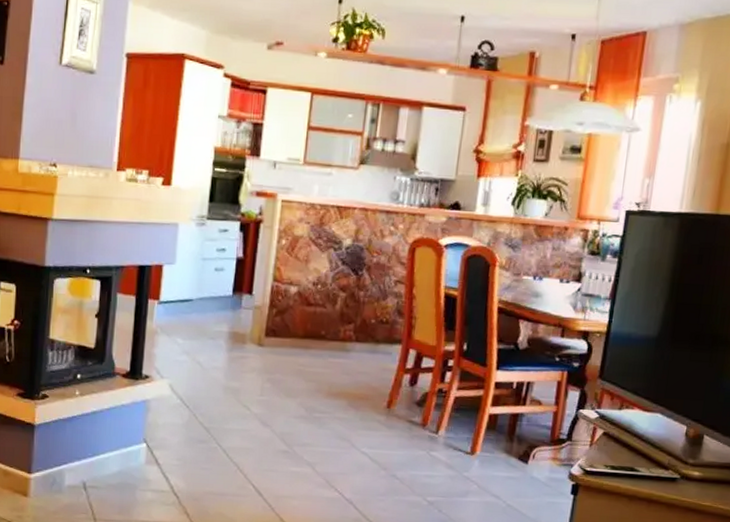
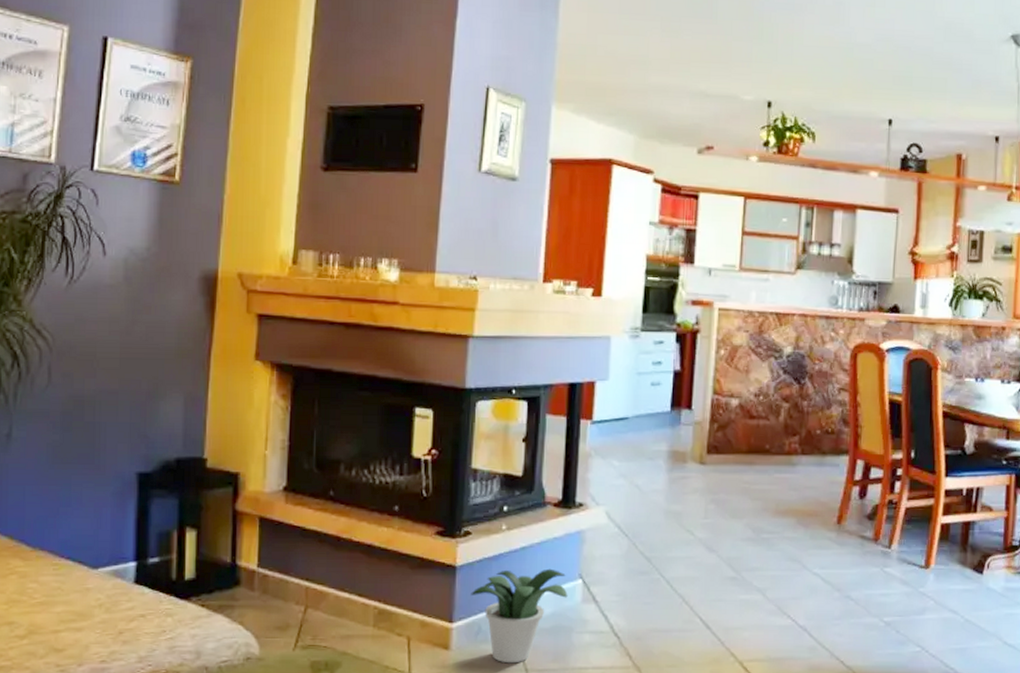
potted plant: none [47,430,133,513] -> present [471,568,568,664]

